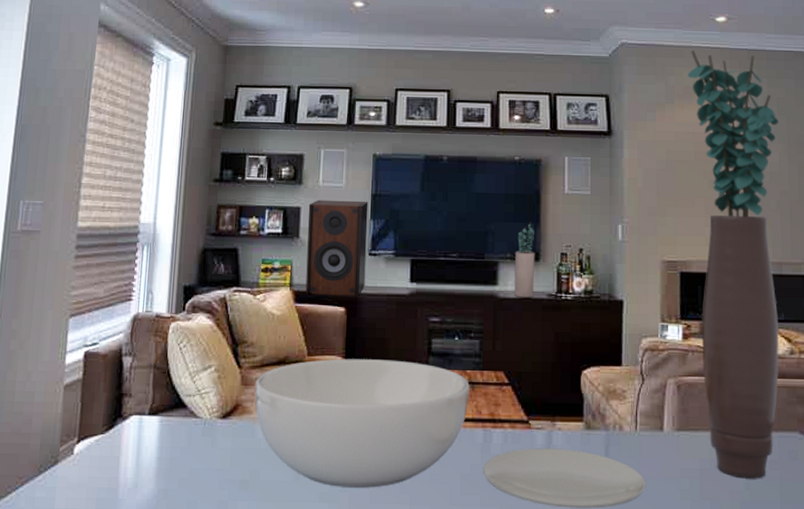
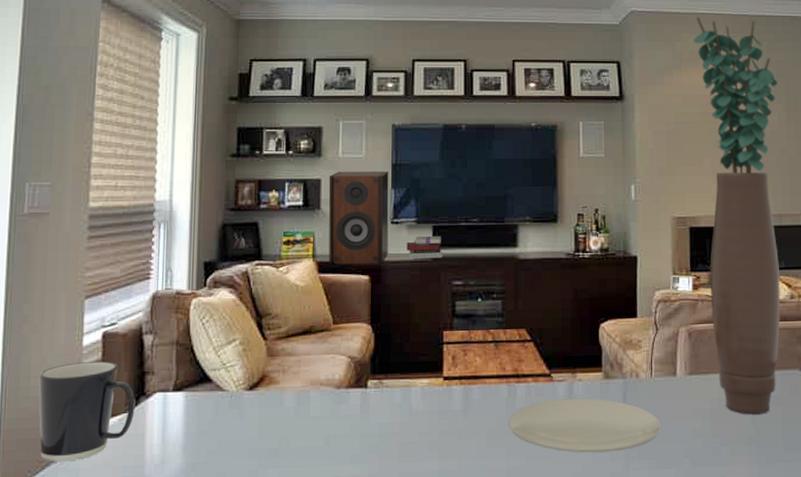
mug: none [20,380,113,480] -> present [38,361,136,462]
bowl: present [254,358,470,488] -> none [281,323,494,449]
books: none [383,270,420,295] -> present [406,236,442,260]
vase: present [514,222,535,299] -> none [533,185,553,259]

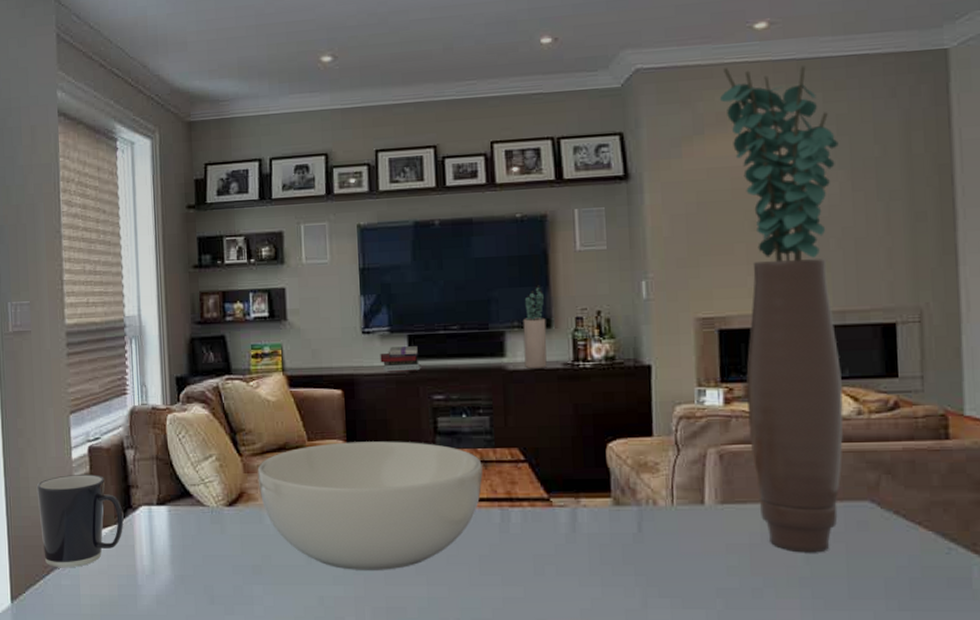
bowl: none [281,323,494,449] -> present [257,441,483,570]
speaker: present [328,171,389,265] -> none [293,276,361,379]
plate: present [508,398,661,453] -> none [502,526,686,587]
vase: none [533,185,553,259] -> present [523,285,547,370]

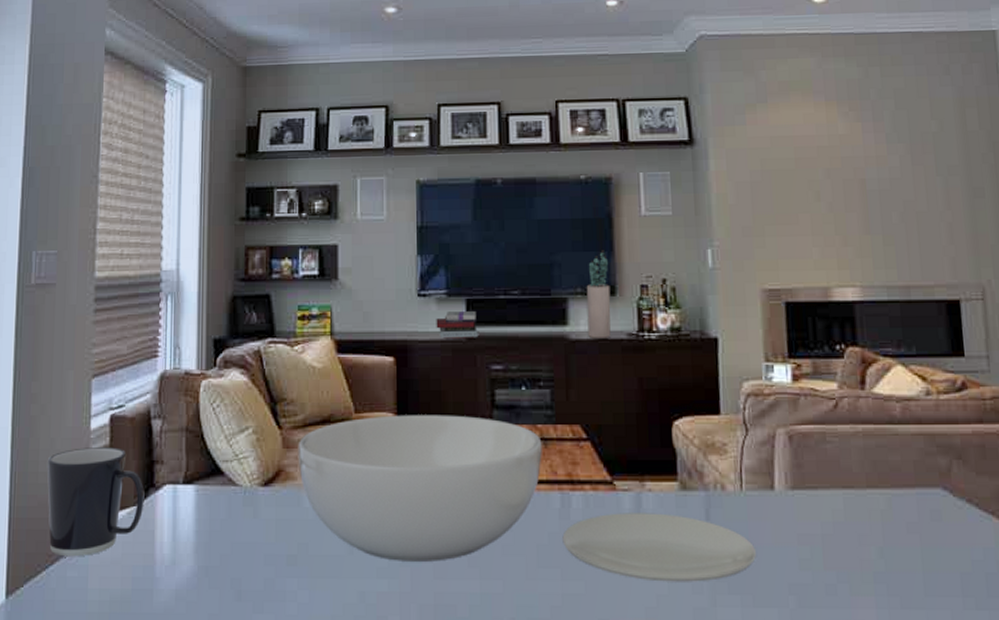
plate: none [502,526,686,587] -> present [562,513,756,582]
vase: present [719,66,844,552] -> none [781,39,913,543]

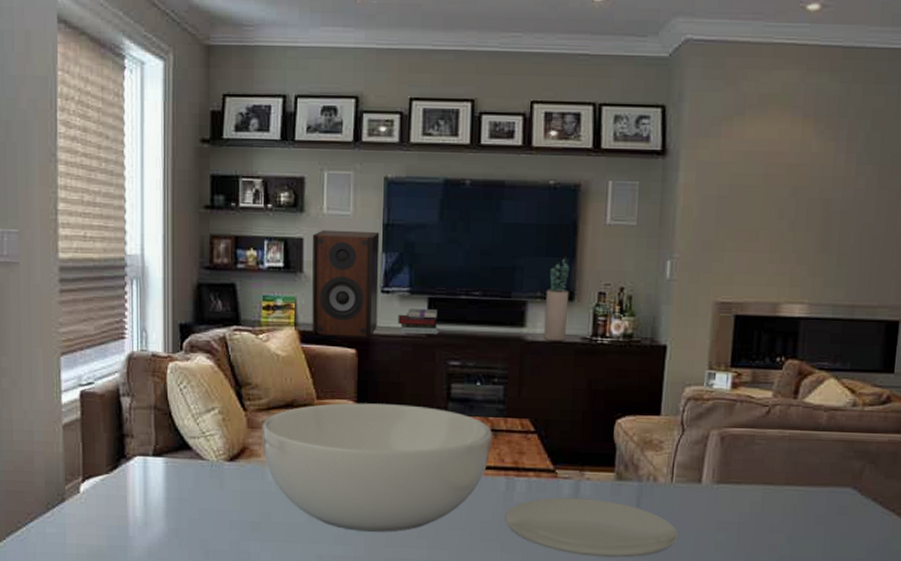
mug: present [47,447,145,557] -> none [21,420,116,516]
speaker: none [346,234,415,344] -> present [312,229,380,337]

